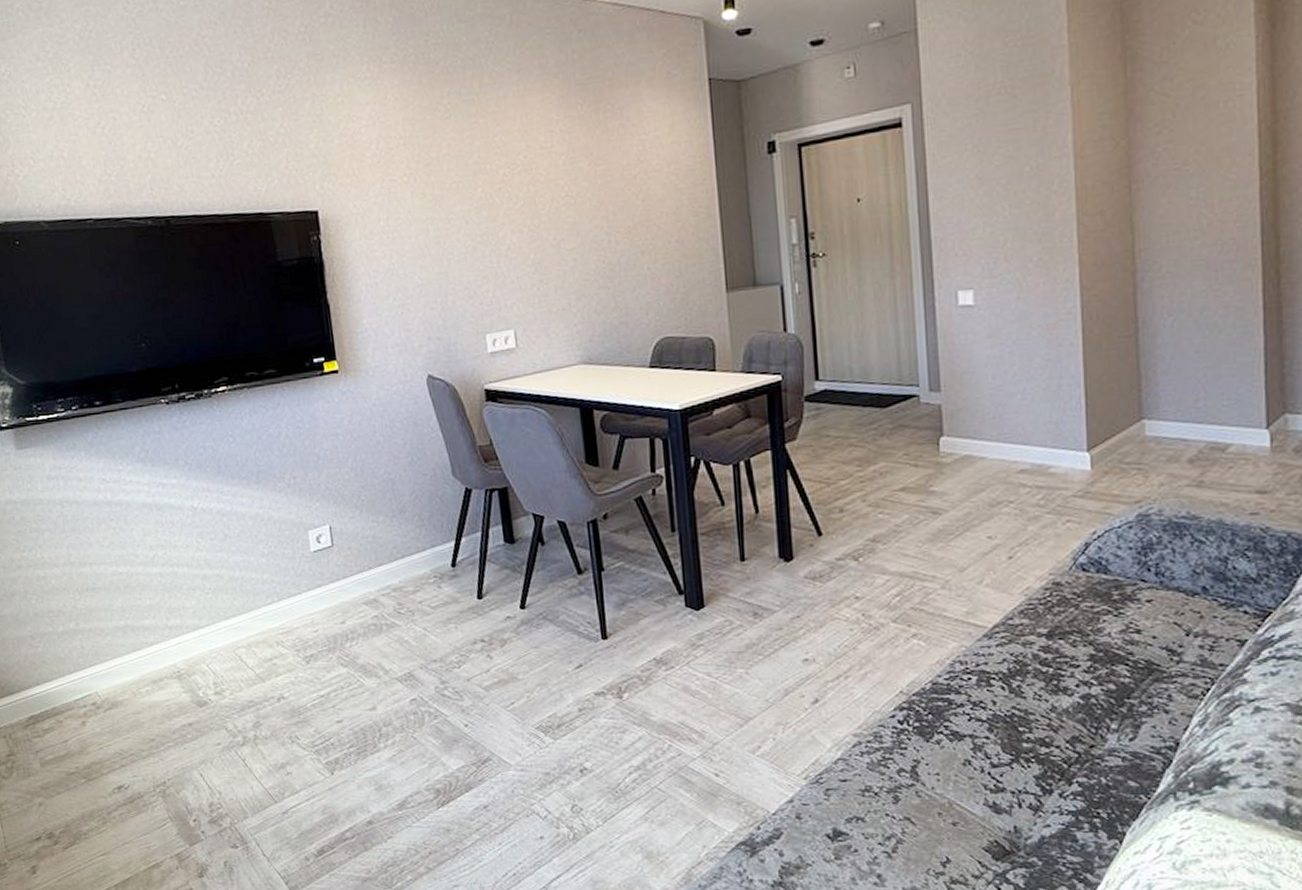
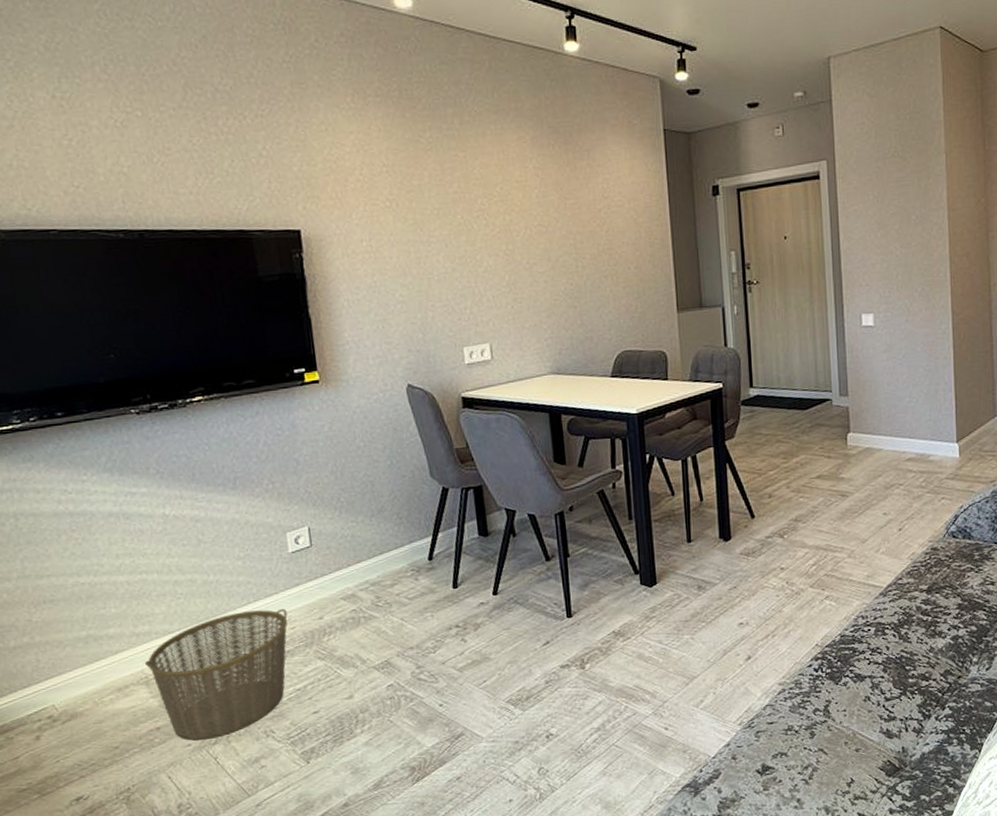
basket: none [176,610,311,740] -> present [144,608,288,741]

